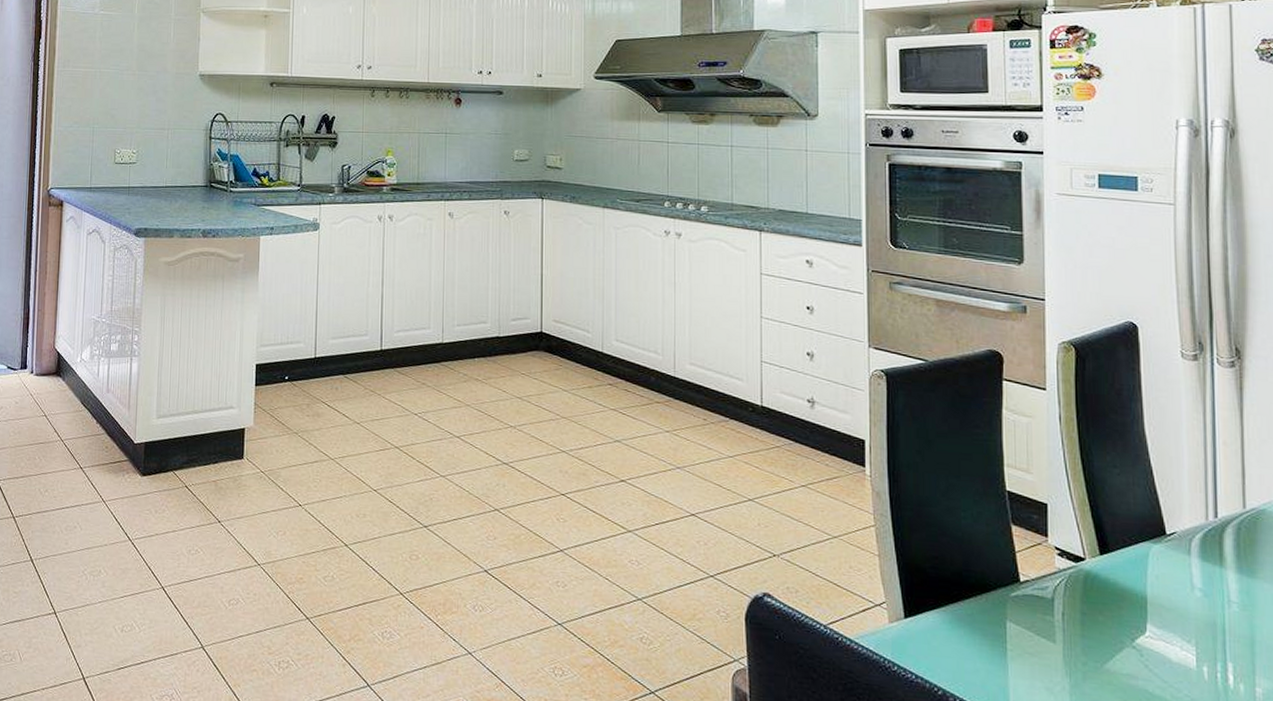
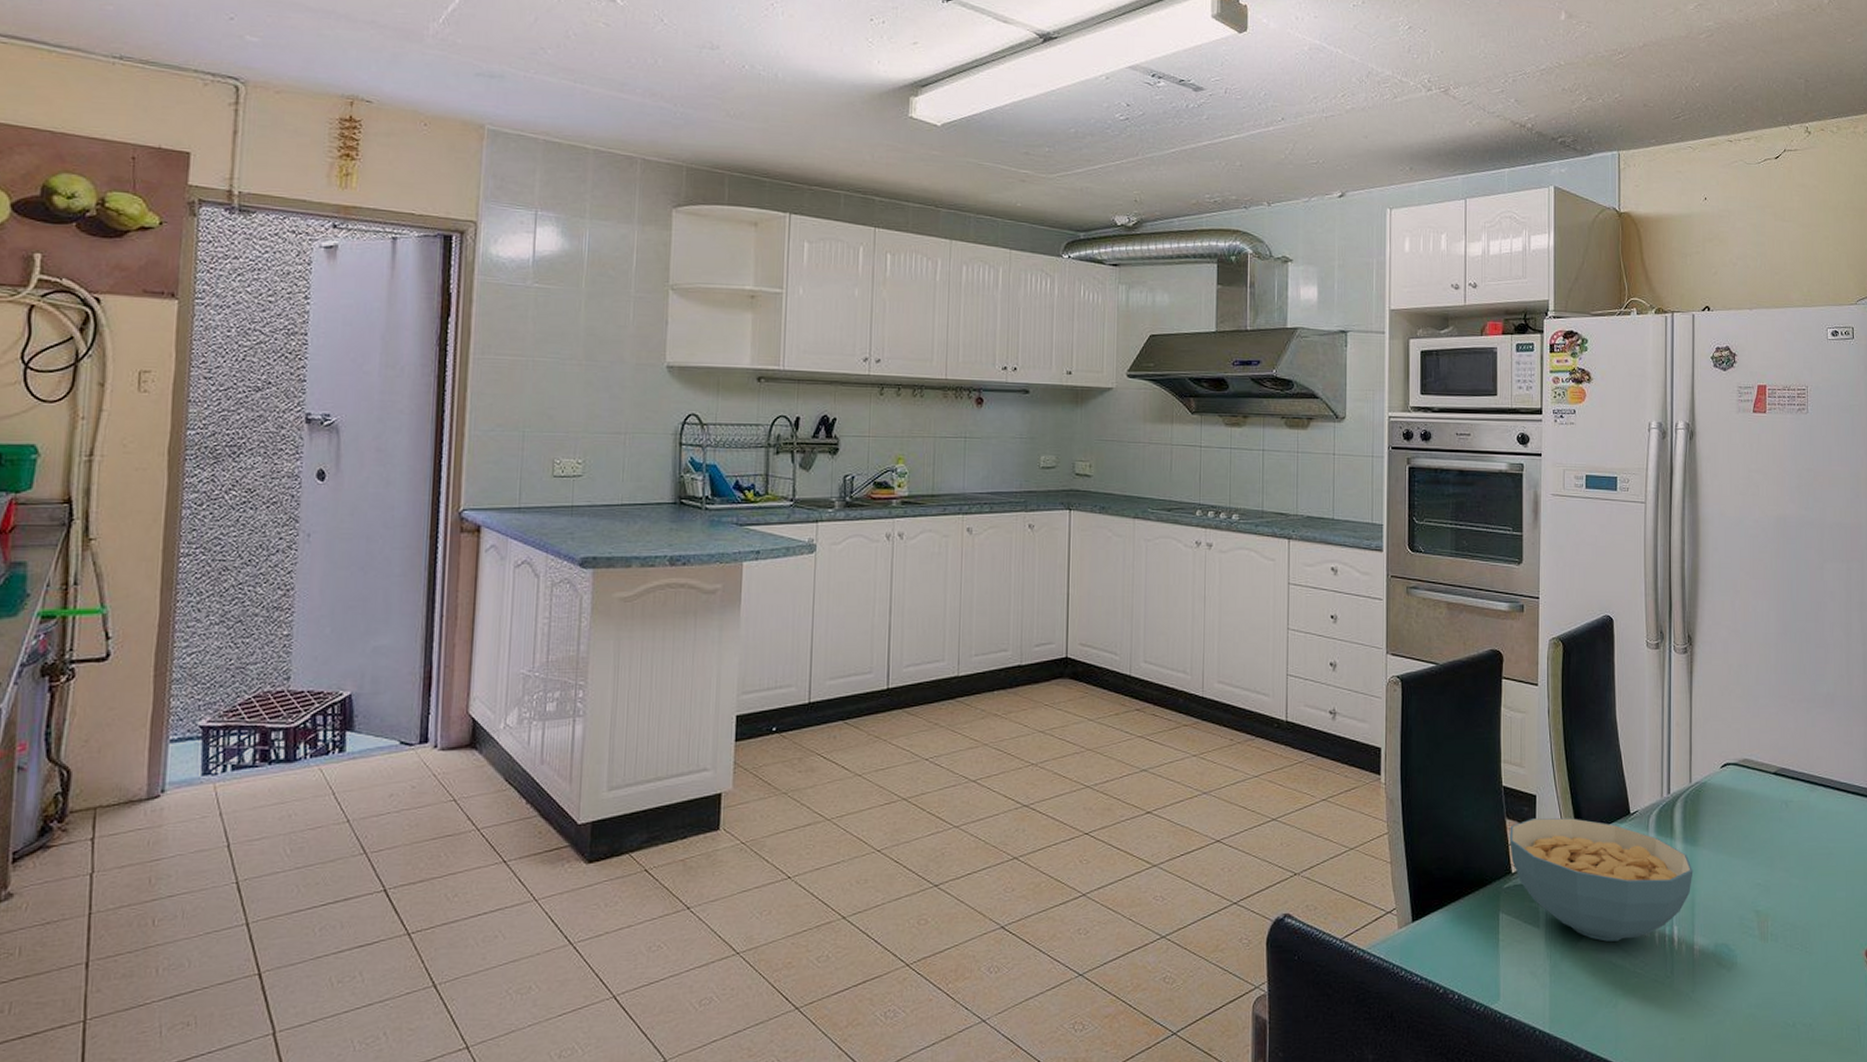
cereal bowl: none [1016,527,1252,670] -> present [1510,818,1693,942]

